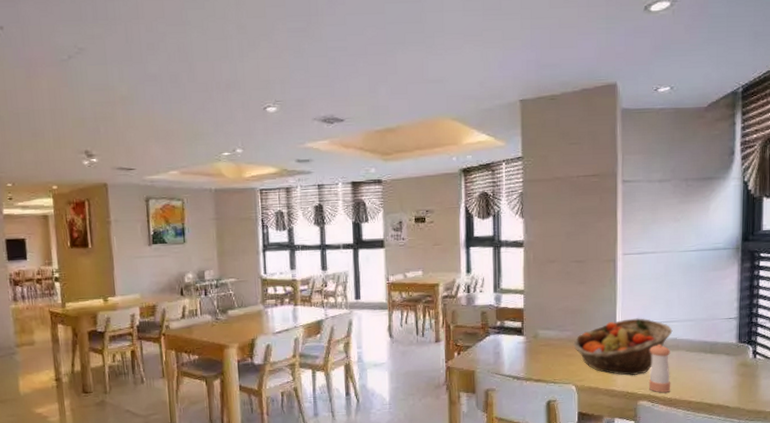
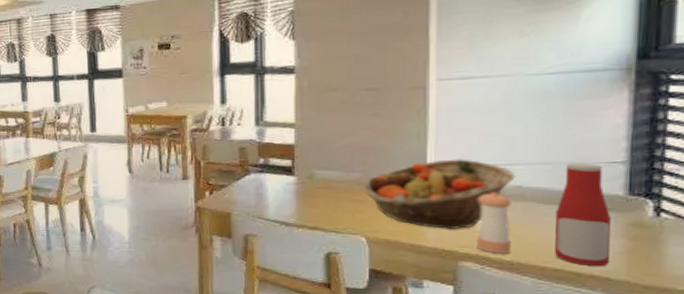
bottle: none [697,319,730,398] -> present [555,162,612,266]

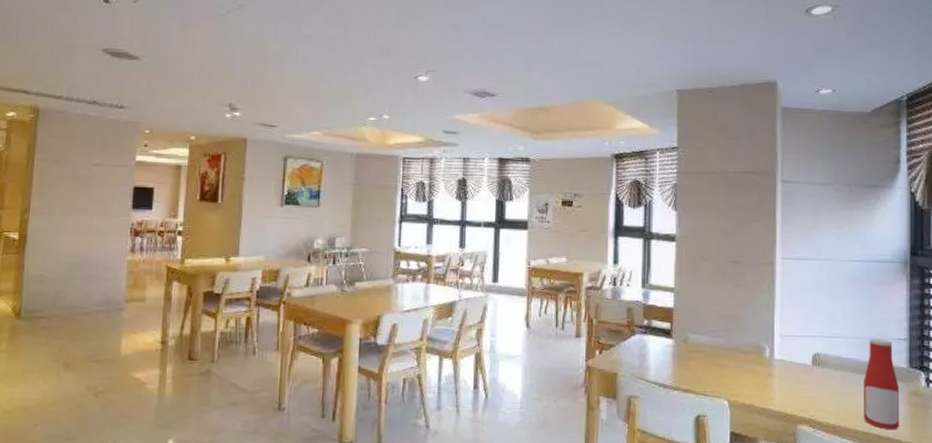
fruit basket: present [363,159,516,230] -> none [727,330,836,395]
pepper shaker: present [477,193,512,254] -> none [810,362,835,418]

